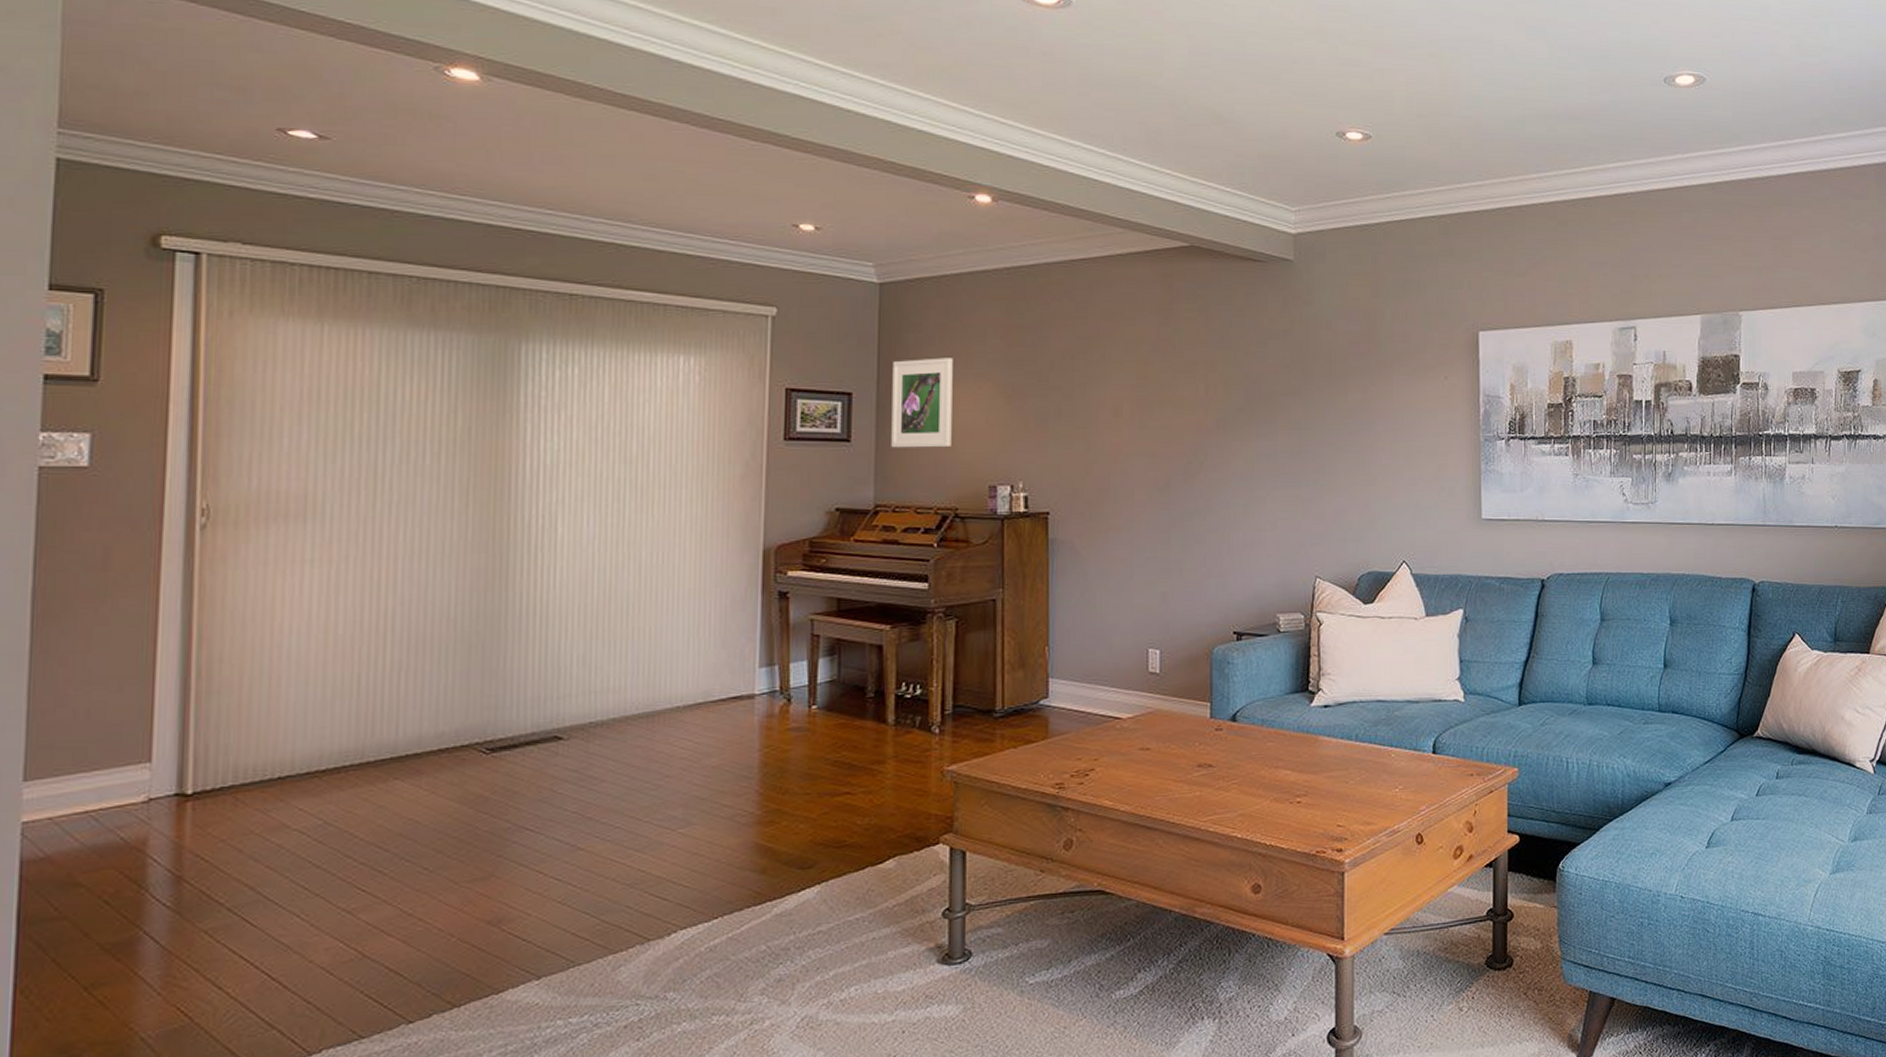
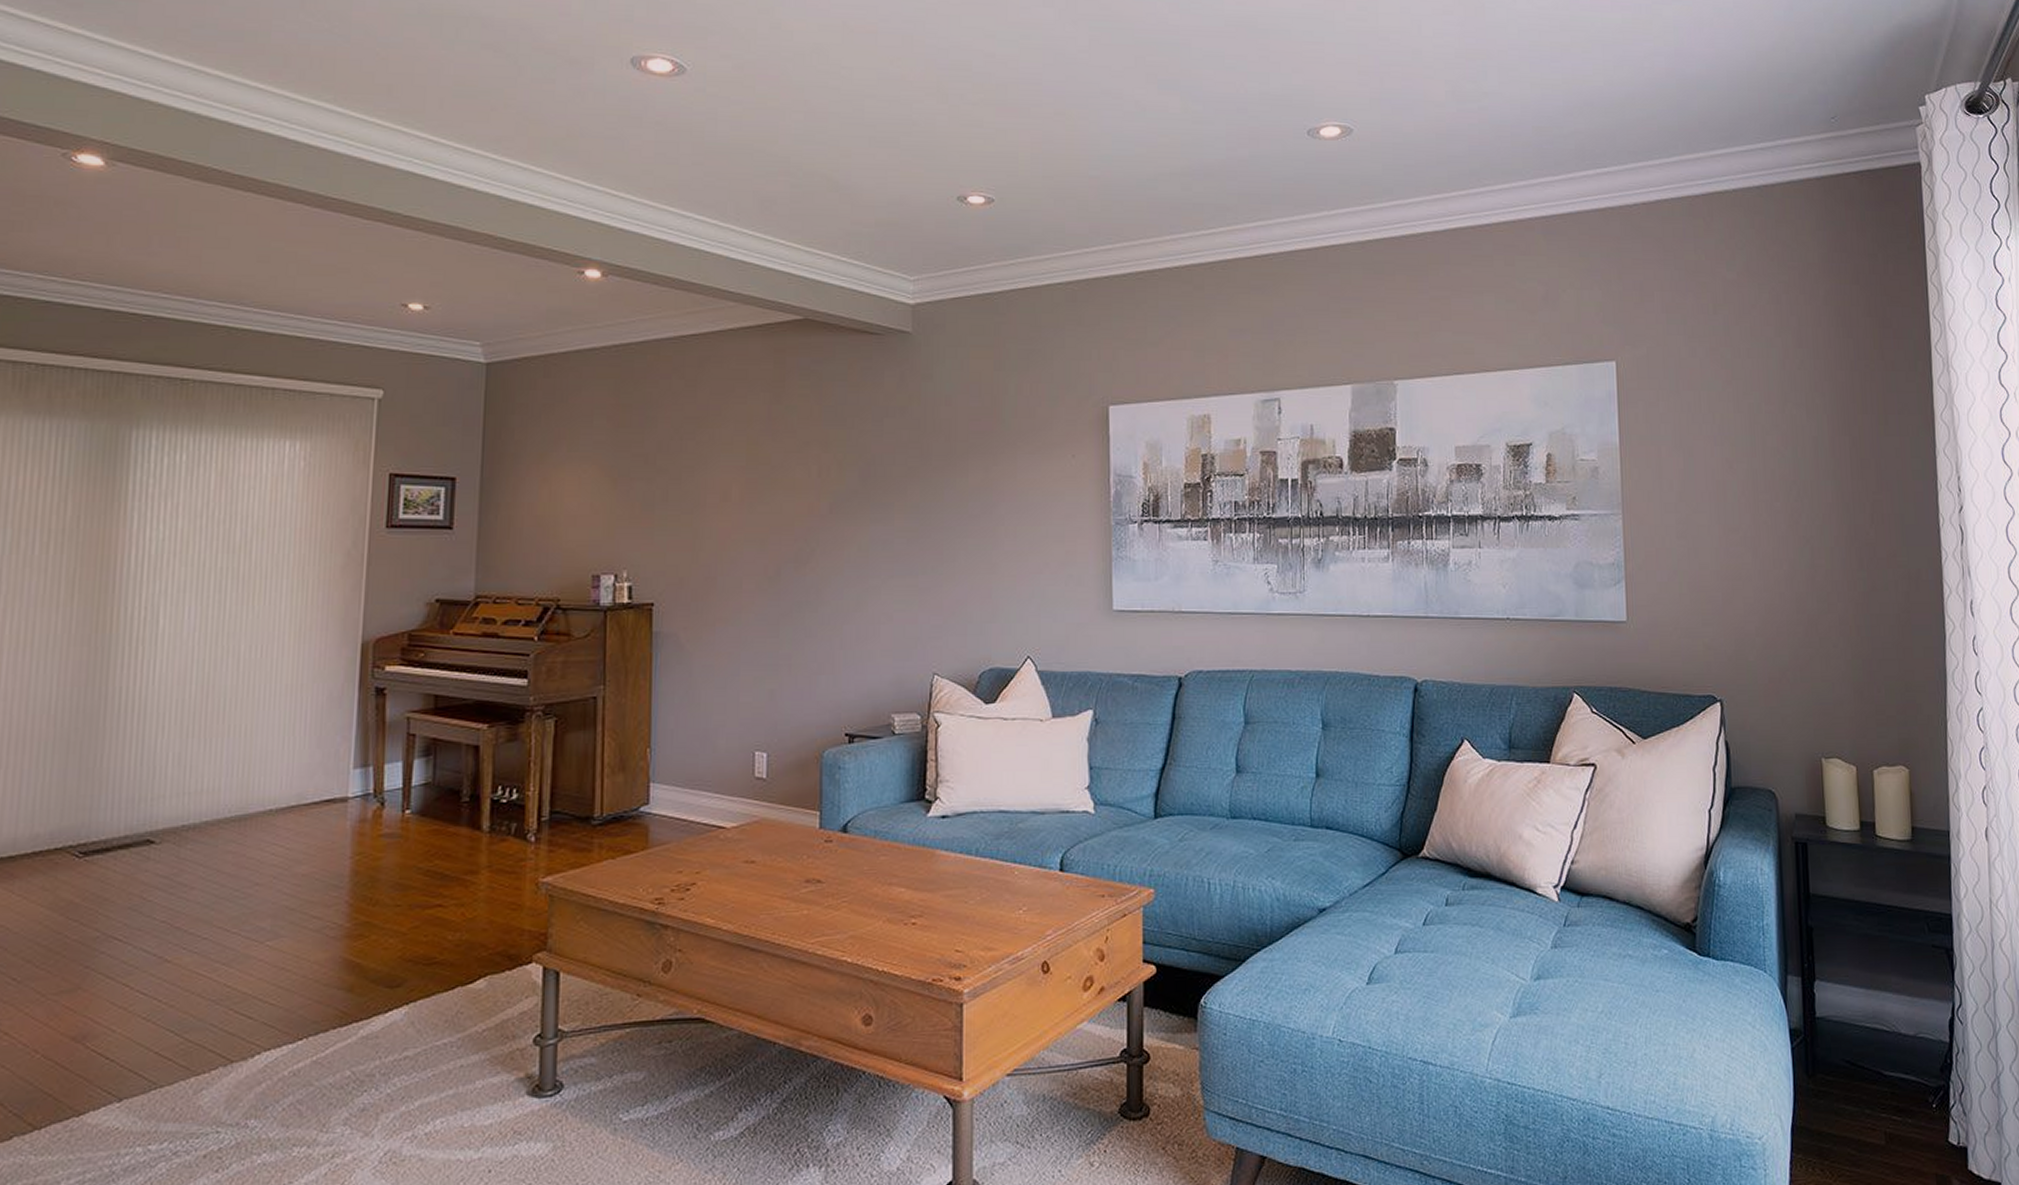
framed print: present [891,358,953,448] -> none [493,440,559,535]

